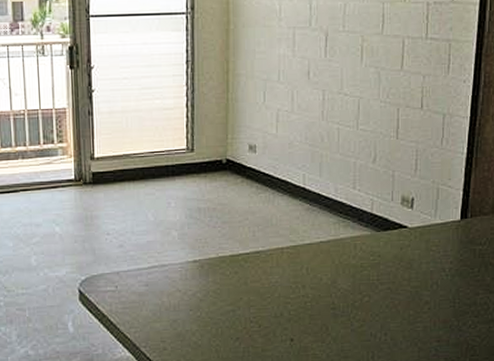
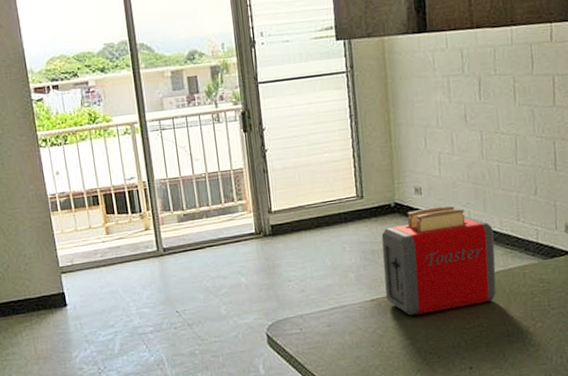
toaster: none [209,166,327,280] -> present [381,205,497,316]

